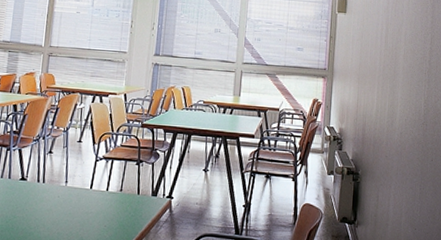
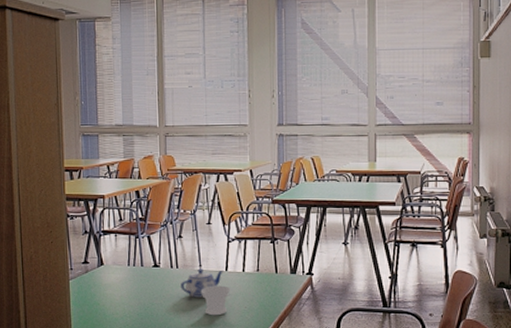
teapot: none [44,185,88,214] -> present [180,269,223,298]
cup: none [63,202,93,233] -> present [200,285,231,316]

